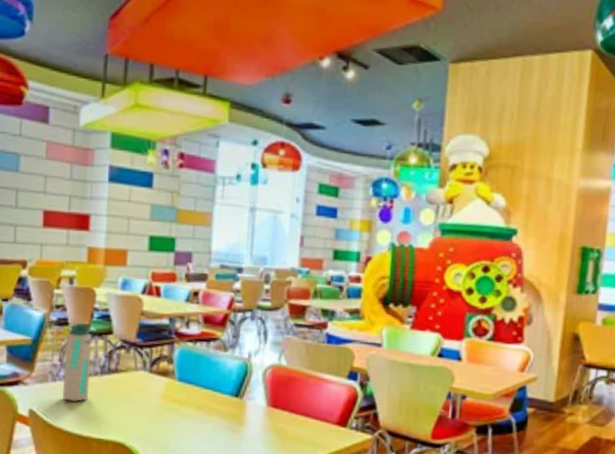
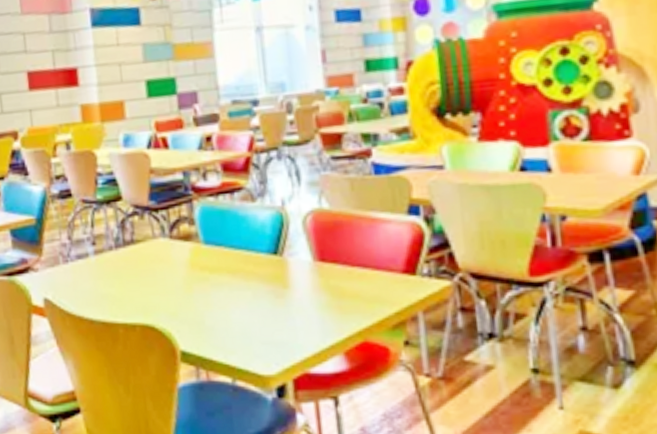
water bottle: present [62,322,92,402] -> none [71,191,106,284]

